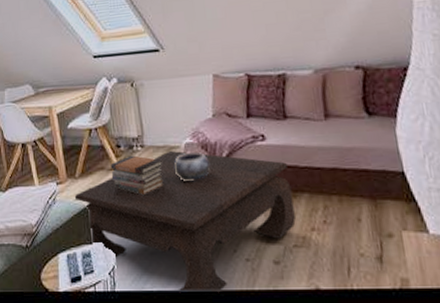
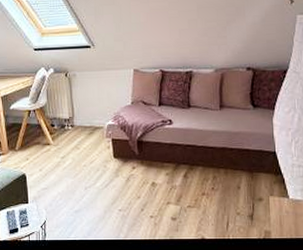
coffee table: present [74,150,296,293] -> none [14,130,191,242]
book stack: present [110,155,164,195] -> none [45,133,89,165]
decorative bowl: present [173,152,210,182] -> none [97,132,126,156]

